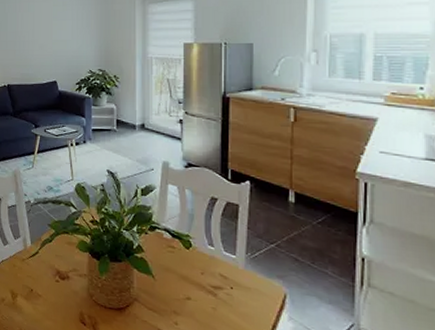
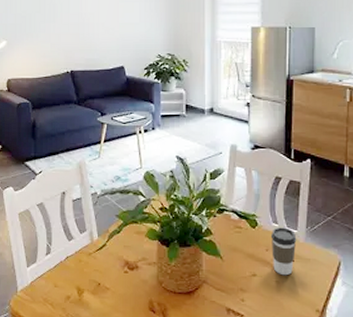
coffee cup: none [206,250,236,303] -> present [270,227,297,276]

